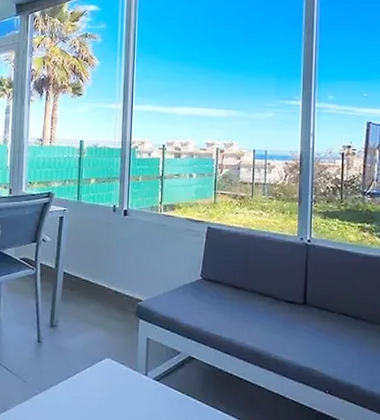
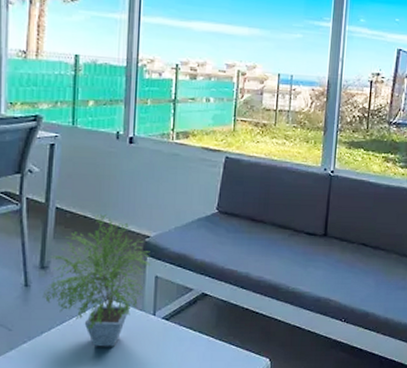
potted plant: none [52,279,143,404] -> present [42,214,151,347]

